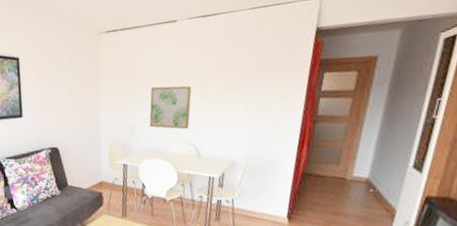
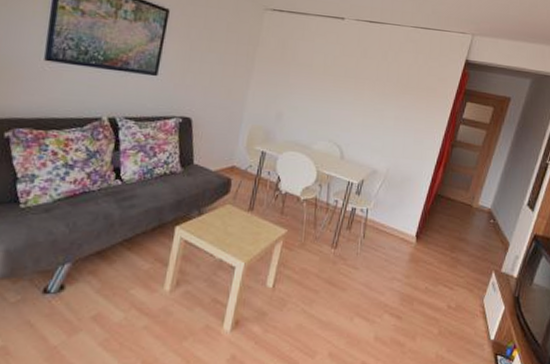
wall art: present [149,85,192,130] -> none [297,77,348,128]

